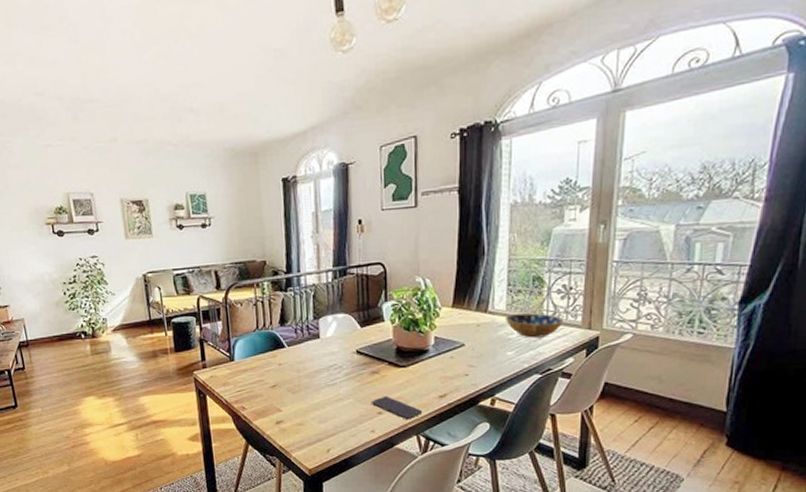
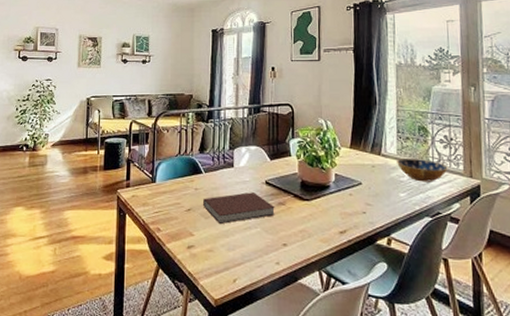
notebook: none [288,363,368,397] -> present [203,192,275,224]
smartphone: present [371,395,423,420] -> none [276,227,325,254]

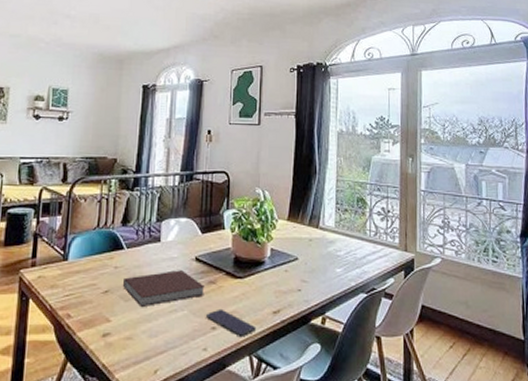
smartphone: none [276,227,325,254] -> present [205,308,257,338]
bowl: present [397,159,448,182] -> none [334,232,384,257]

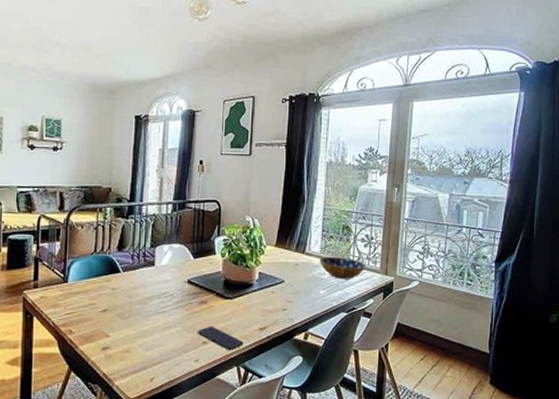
notebook: present [123,270,205,306] -> none [120,292,196,324]
bowl: none [334,232,384,257] -> present [319,257,366,280]

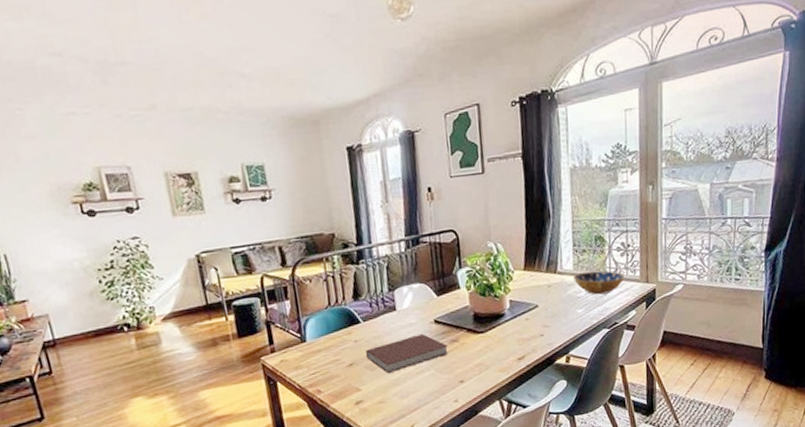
notebook: none [120,292,196,324] -> present [366,334,448,373]
smartphone: present [197,325,244,351] -> none [452,363,503,386]

